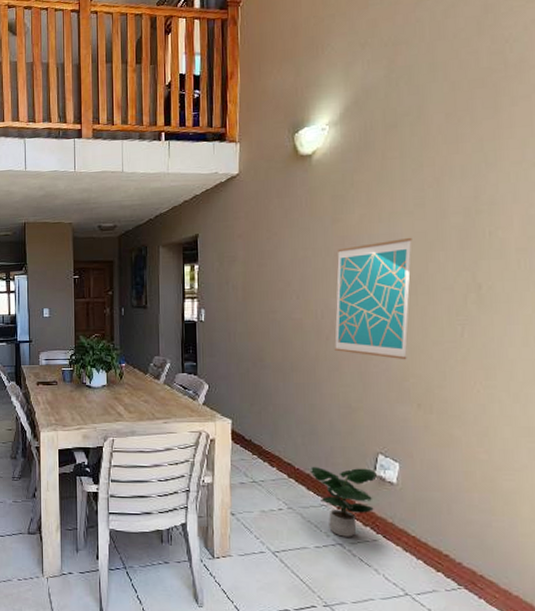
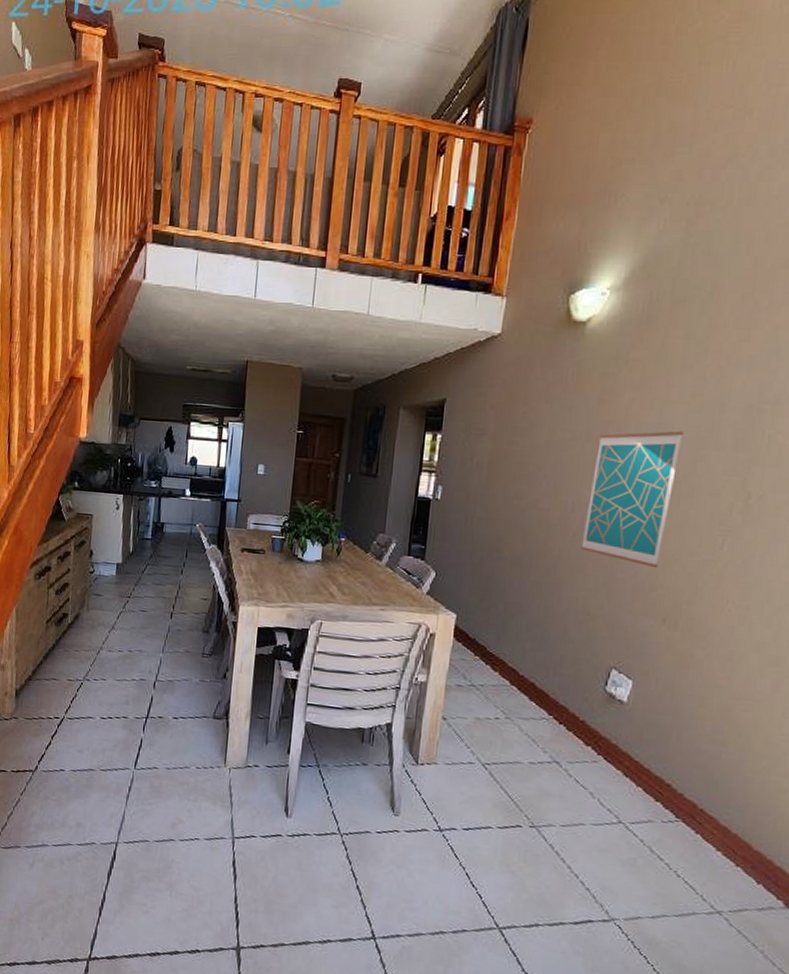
potted plant: present [310,466,377,537] -> none [535,674,607,756]

